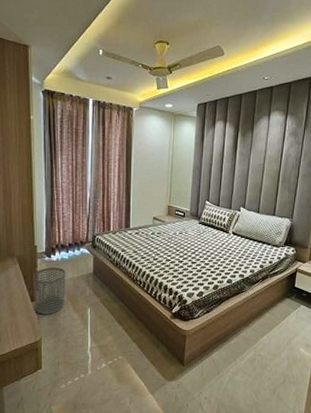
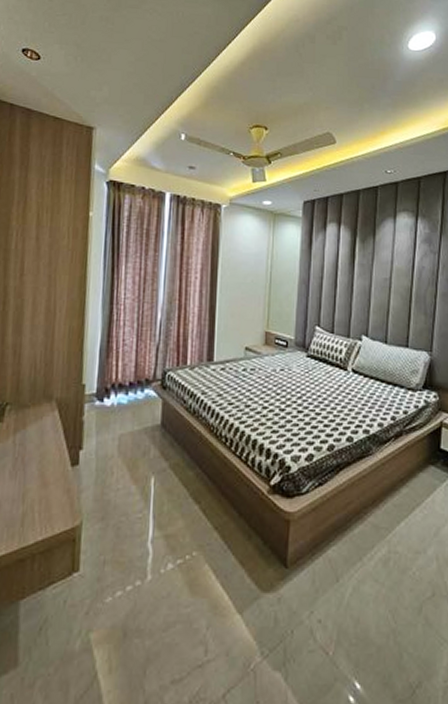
waste bin: present [33,267,66,314] -> none [75,416,123,485]

